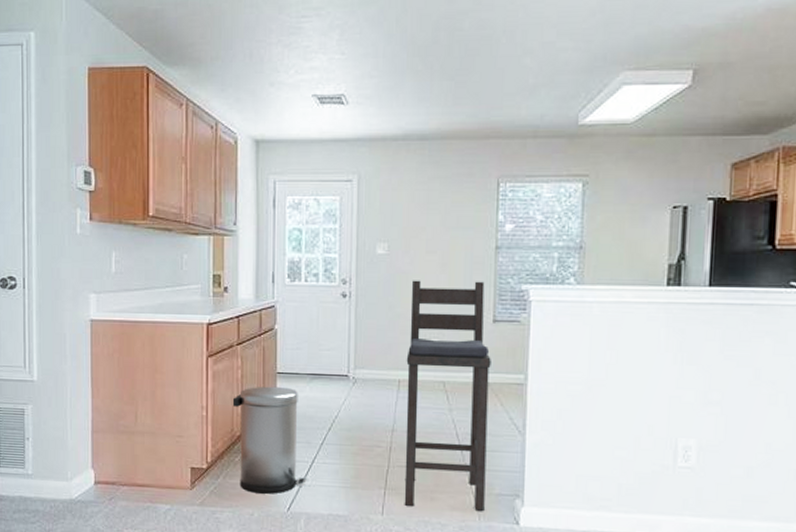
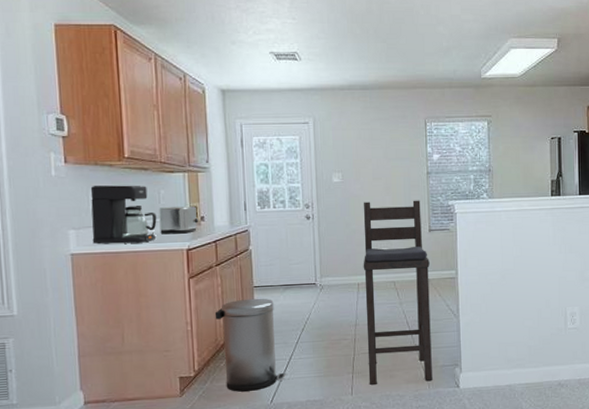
coffee maker: none [112,247,178,314] -> present [90,185,157,245]
toaster: none [180,273,222,306] -> present [159,206,199,234]

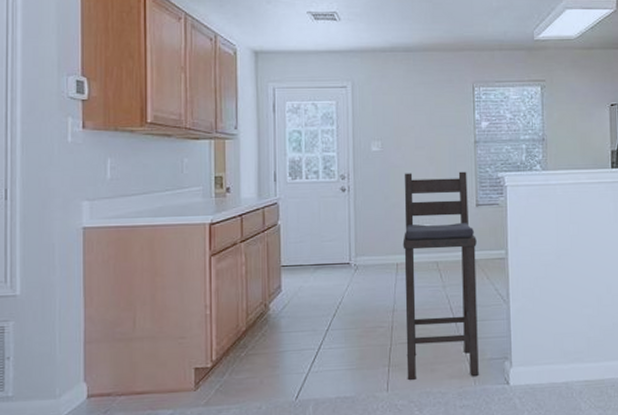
coffee maker: present [90,185,157,245] -> none [107,152,178,217]
toaster: present [159,206,199,234] -> none [181,175,224,207]
pedal bin: present [214,298,286,392] -> none [237,279,314,386]

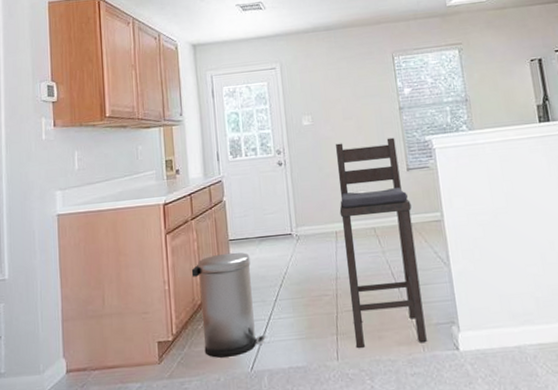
pedal bin: none [237,279,314,386] -> present [191,252,266,358]

